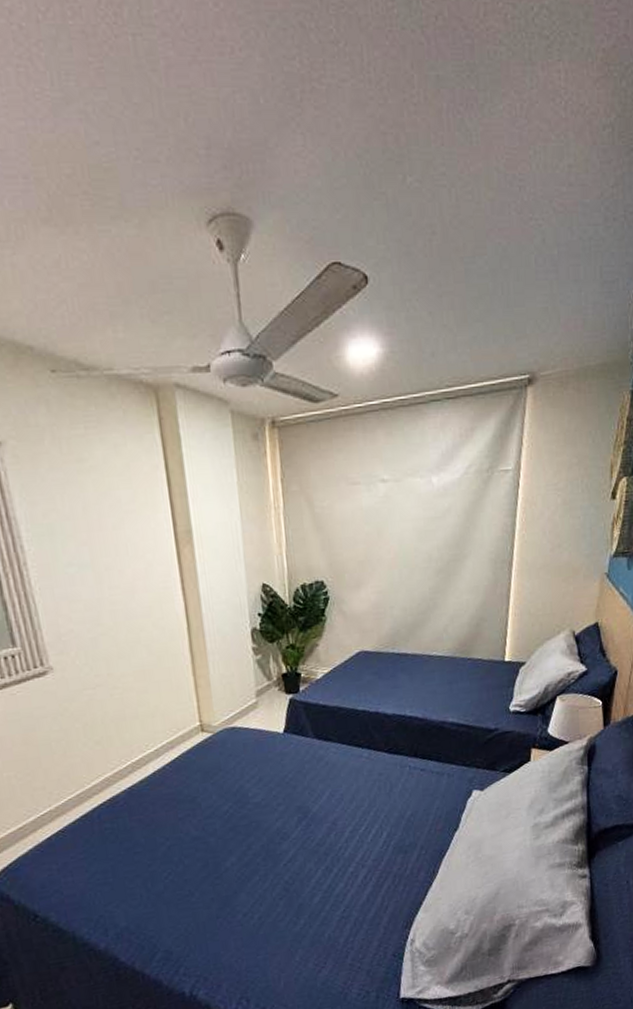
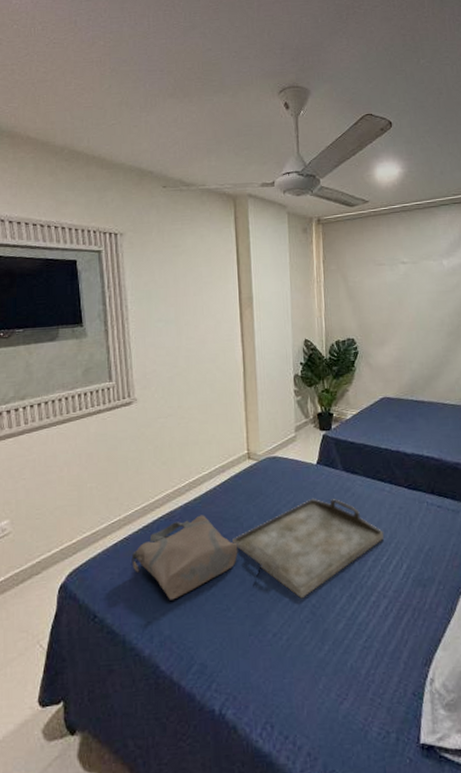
tote bag: none [70,798,198,892] -> present [131,515,238,600]
serving tray: none [188,769,363,877] -> present [231,499,385,599]

